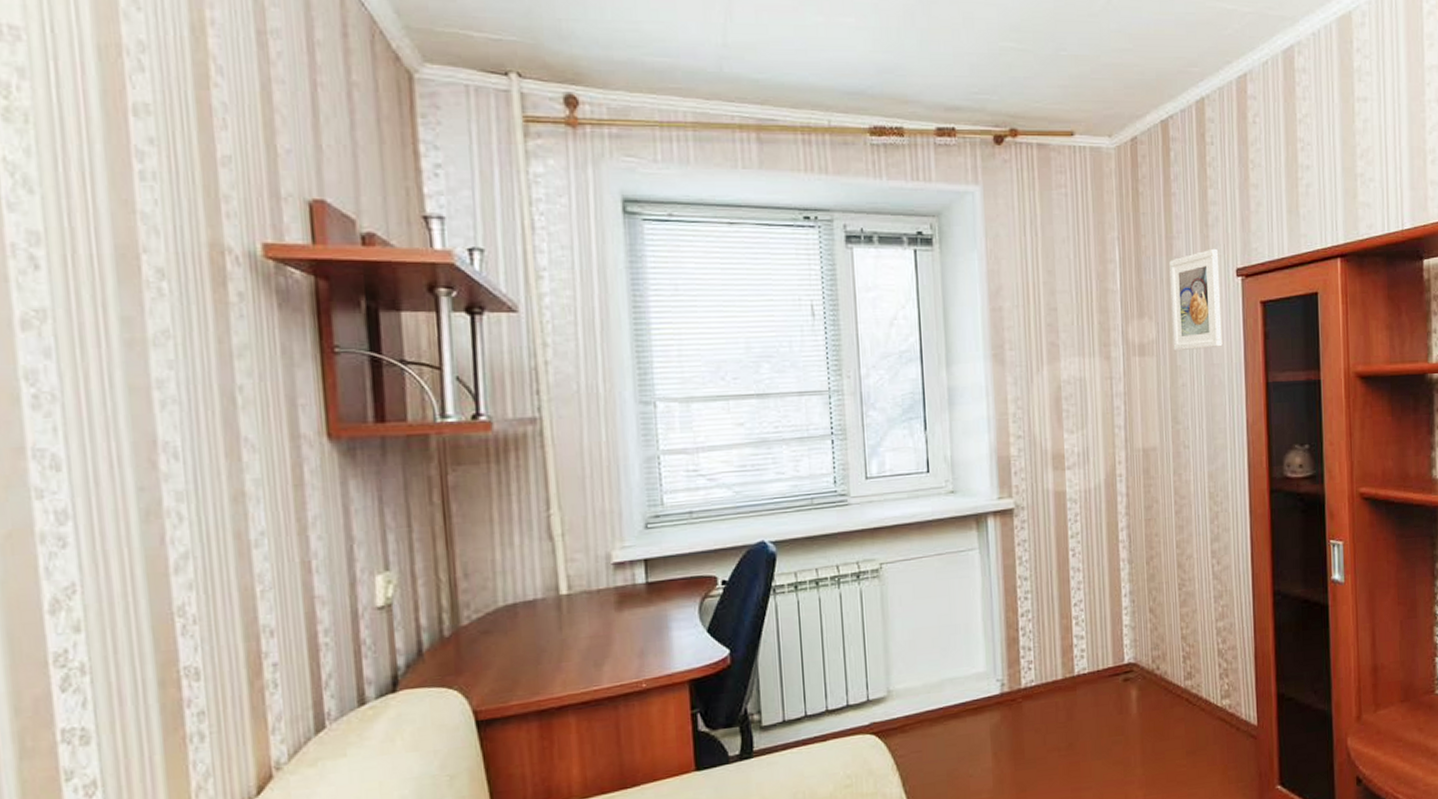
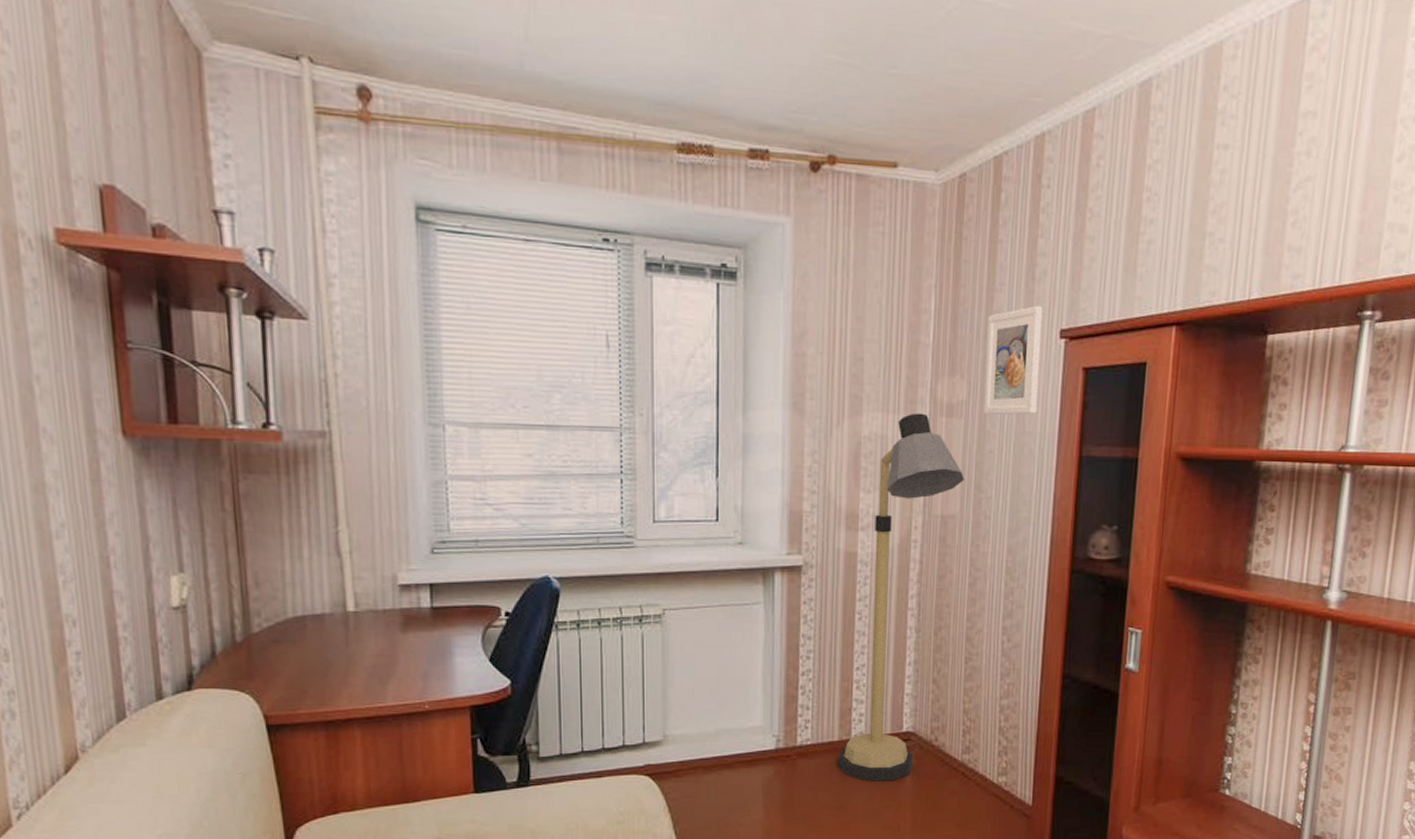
floor lamp: none [1063,354,1162,718] -> present [838,413,965,782]

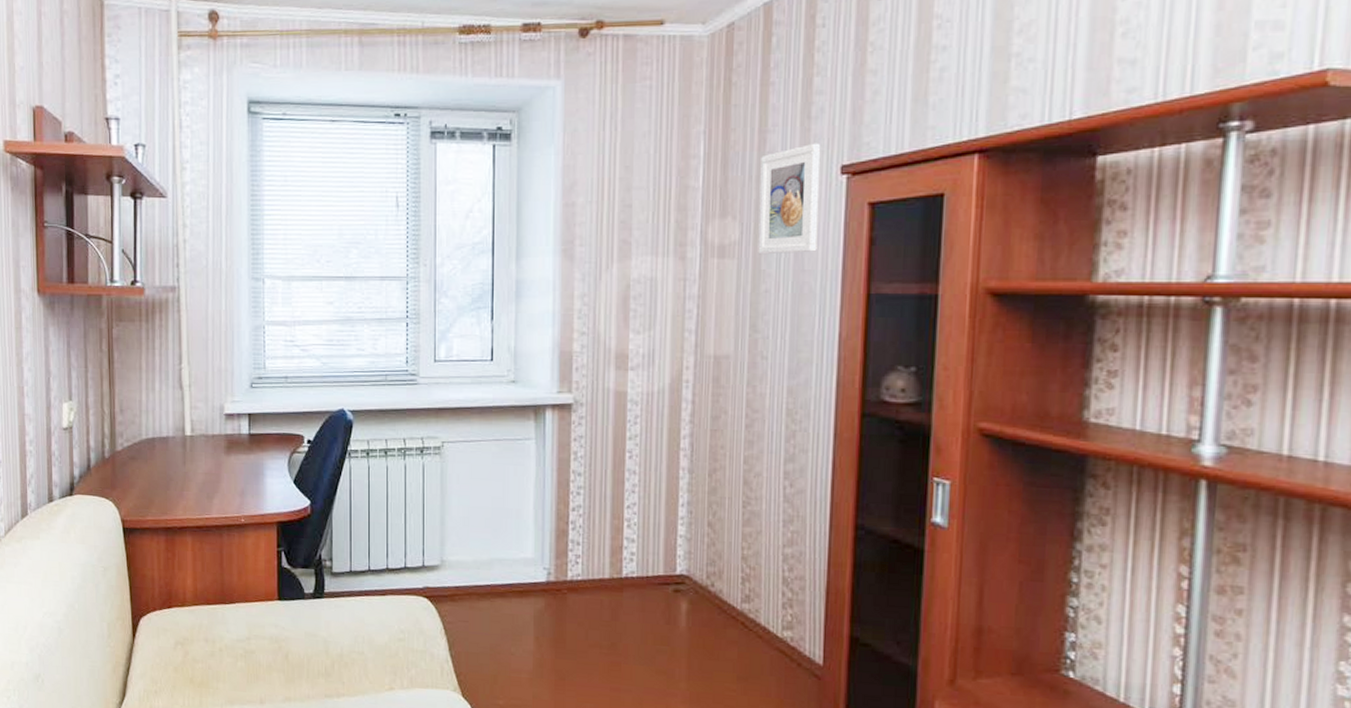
floor lamp: present [838,413,965,782] -> none [609,255,739,625]

